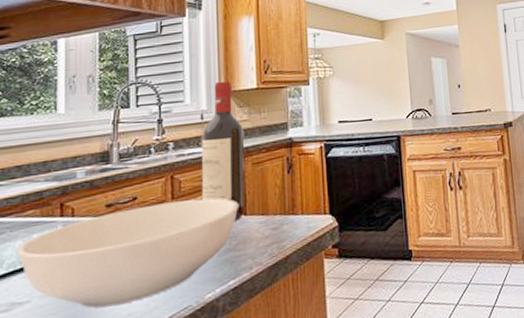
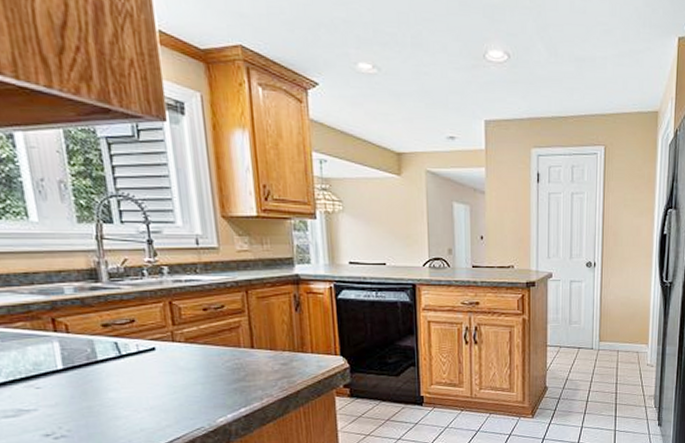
bowl: present [17,198,239,308] -> none [13,328,246,422]
wine bottle: present [201,81,245,221] -> none [198,204,252,353]

